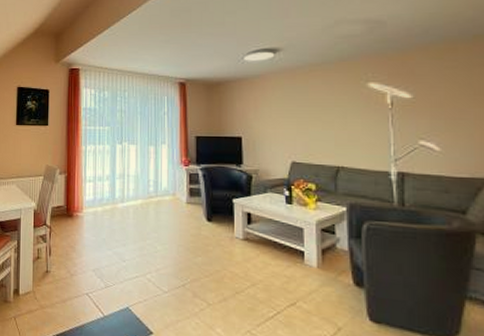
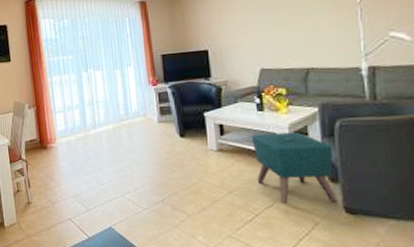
ottoman: none [278,226,362,309] -> present [251,132,338,204]

